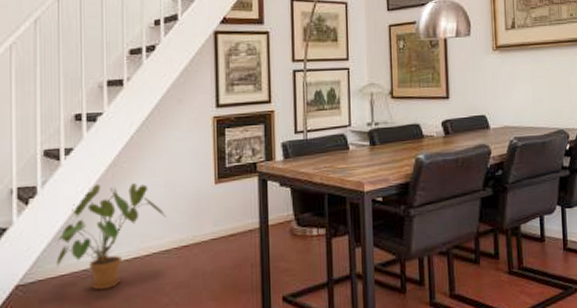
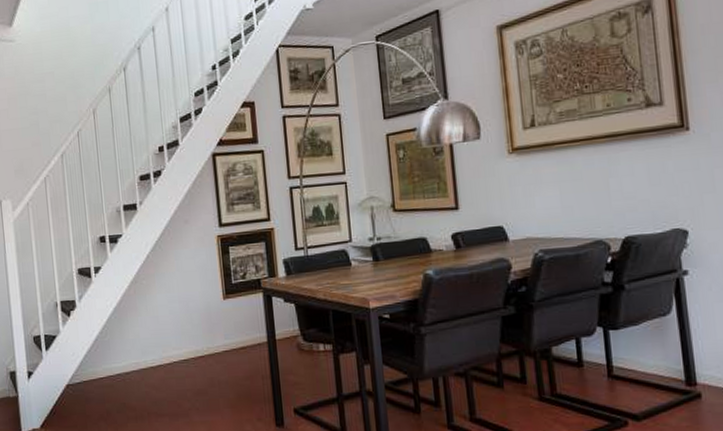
house plant: present [54,183,166,291] -> none [93,298,182,393]

